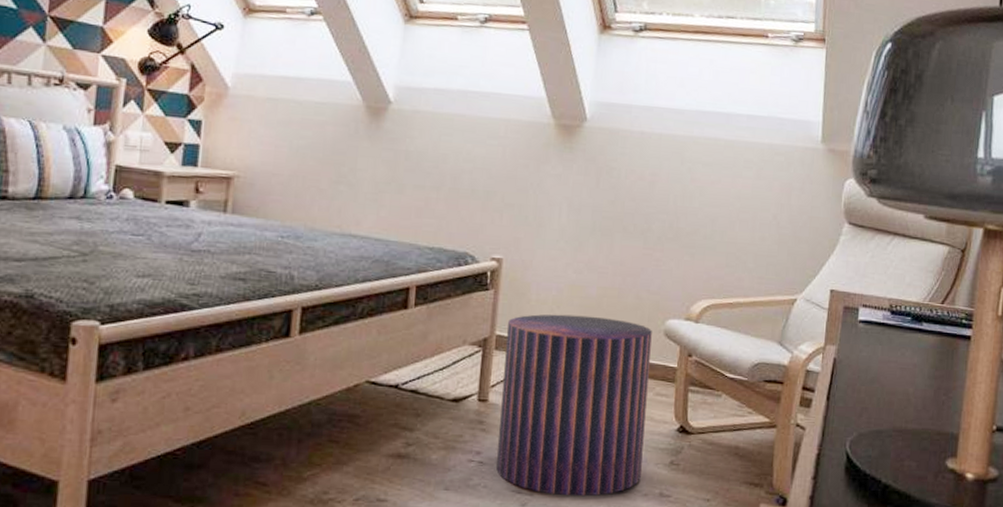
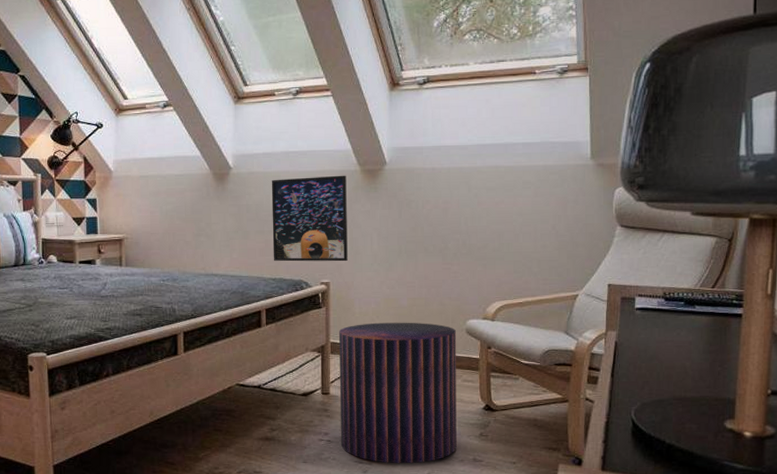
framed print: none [433,123,537,235] -> present [271,175,348,262]

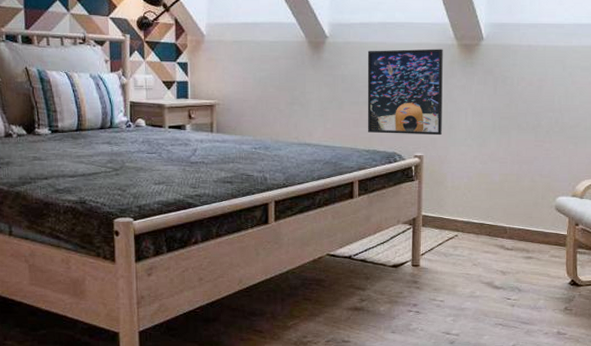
stool: present [339,322,457,464] -> none [430,197,545,336]

